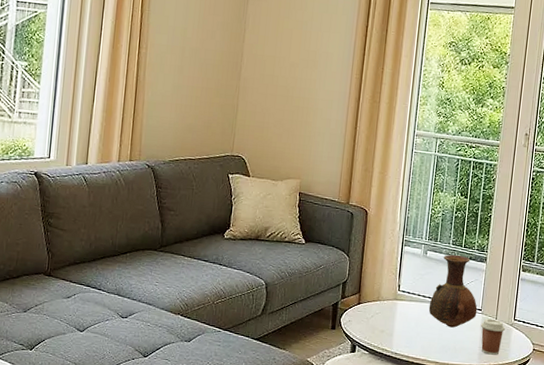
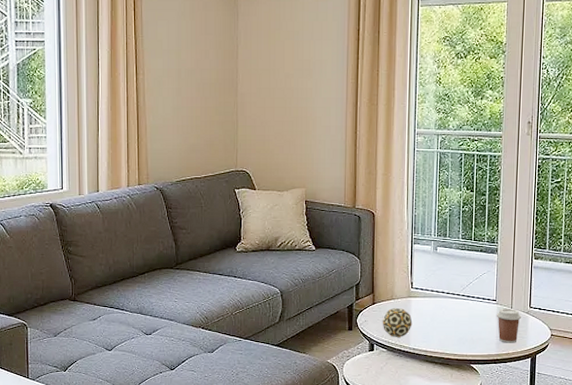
decorative ball: none [366,309,397,340] -> present [382,307,413,337]
vase: present [428,255,478,328] -> none [443,249,492,320]

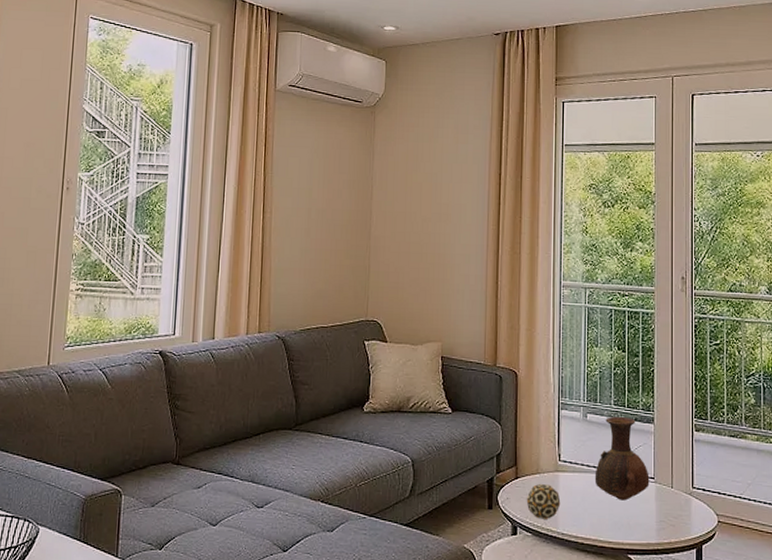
vase: none [443,249,492,320] -> present [594,417,650,501]
coffee cup: present [496,309,522,343] -> none [655,488,684,530]

